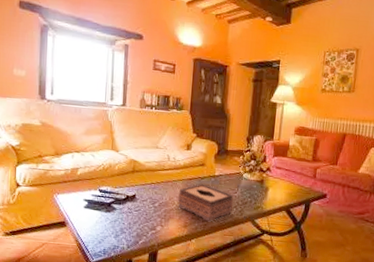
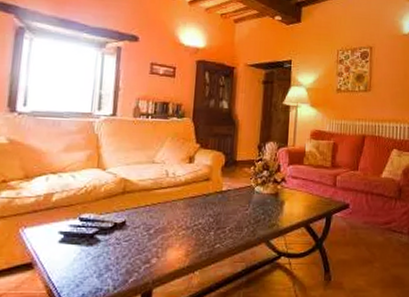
tissue box: present [178,184,233,222] -> none [178,202,244,248]

